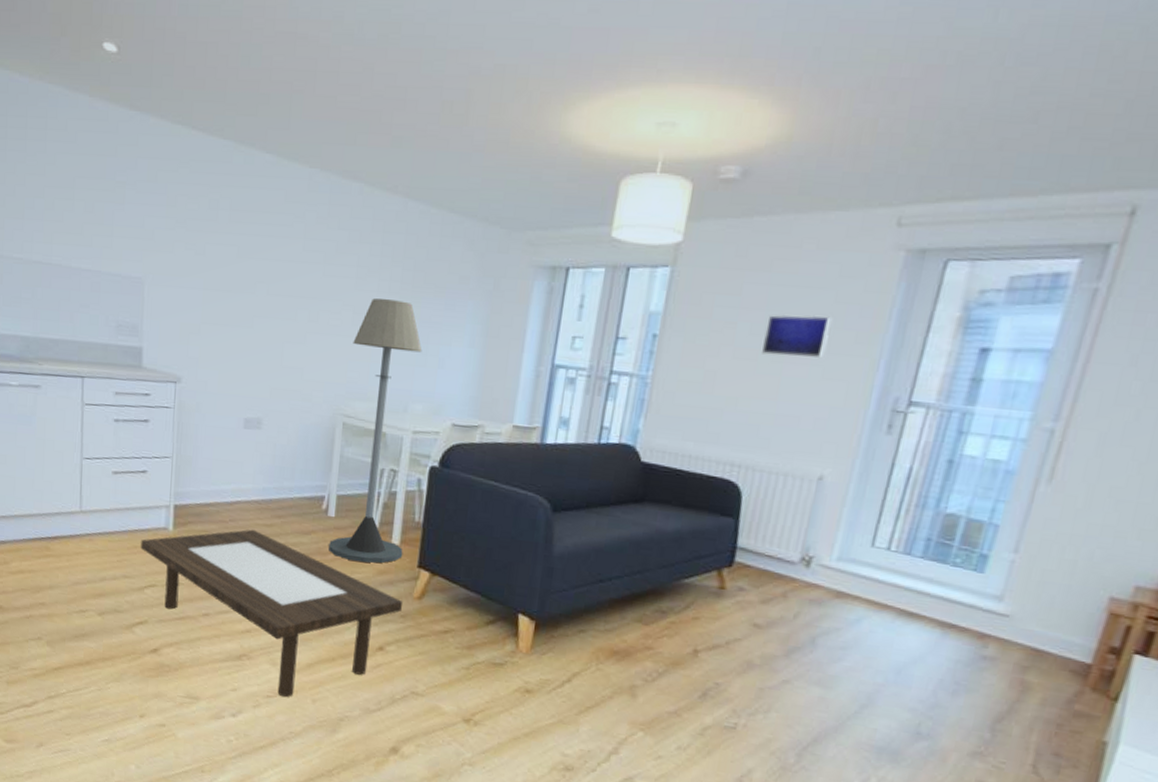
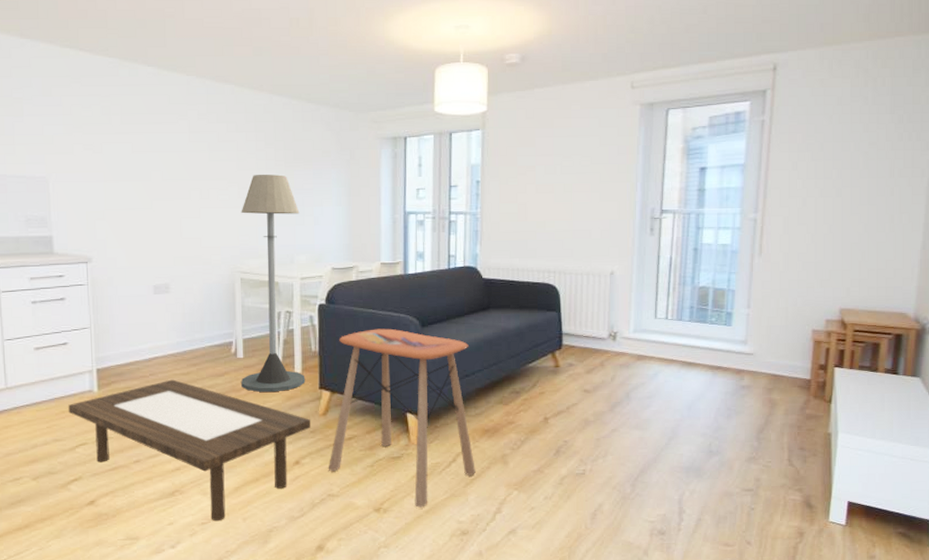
side table: none [415,505,609,729] -> present [328,328,476,508]
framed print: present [762,314,833,359] -> none [556,155,600,187]

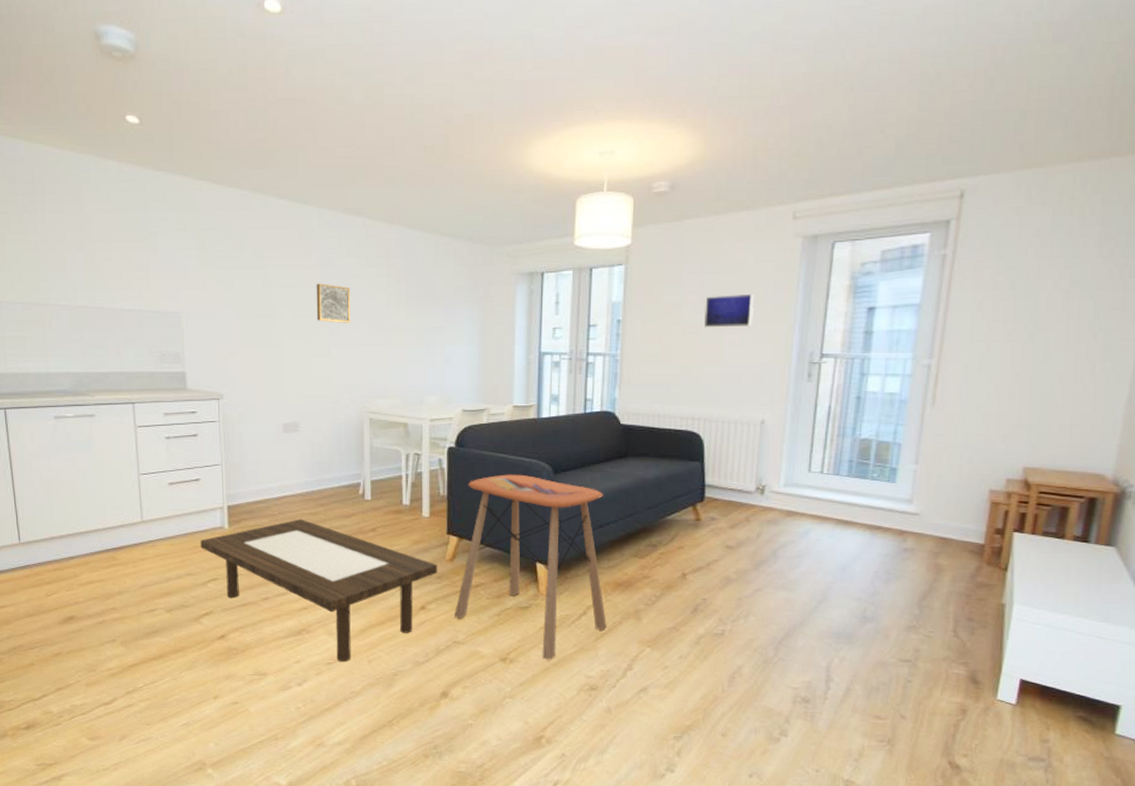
wall art: none [185,147,221,186] -> present [316,283,351,323]
floor lamp: present [241,174,306,393] -> none [369,312,433,536]
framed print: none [556,155,600,187] -> present [704,293,755,328]

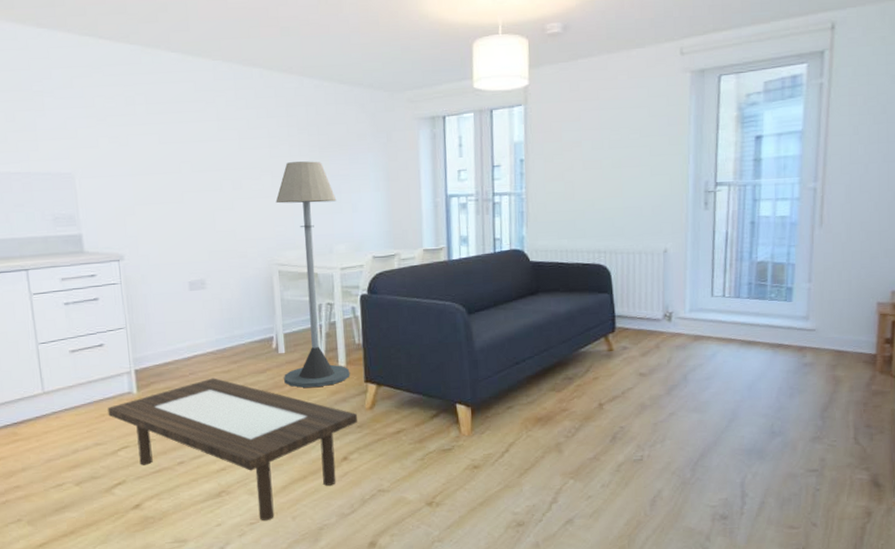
wall art: present [316,283,351,323] -> none [215,136,254,176]
floor lamp: none [369,312,433,536] -> present [275,161,350,388]
side table: present [454,474,607,660] -> none [377,317,530,500]
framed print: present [704,293,755,328] -> none [603,127,650,163]

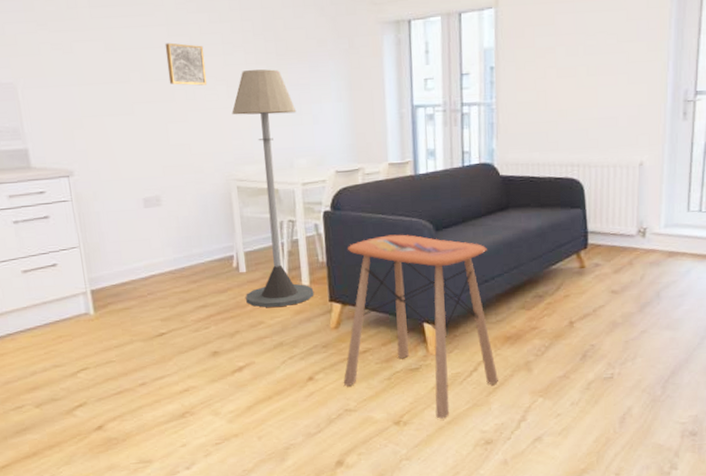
coffee table: present [107,378,358,521] -> none [64,298,323,442]
wall art: none [215,136,254,176] -> present [165,42,208,86]
side table: none [377,317,530,500] -> present [343,234,498,419]

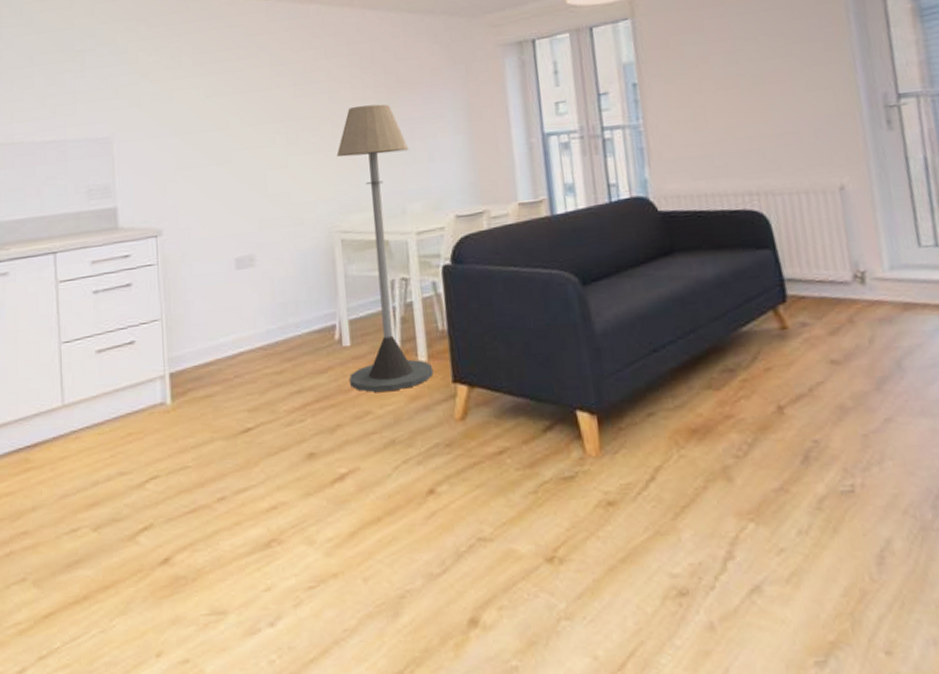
wall art: present [165,42,208,86] -> none [267,84,311,128]
side table: present [343,234,498,419] -> none [473,291,687,554]

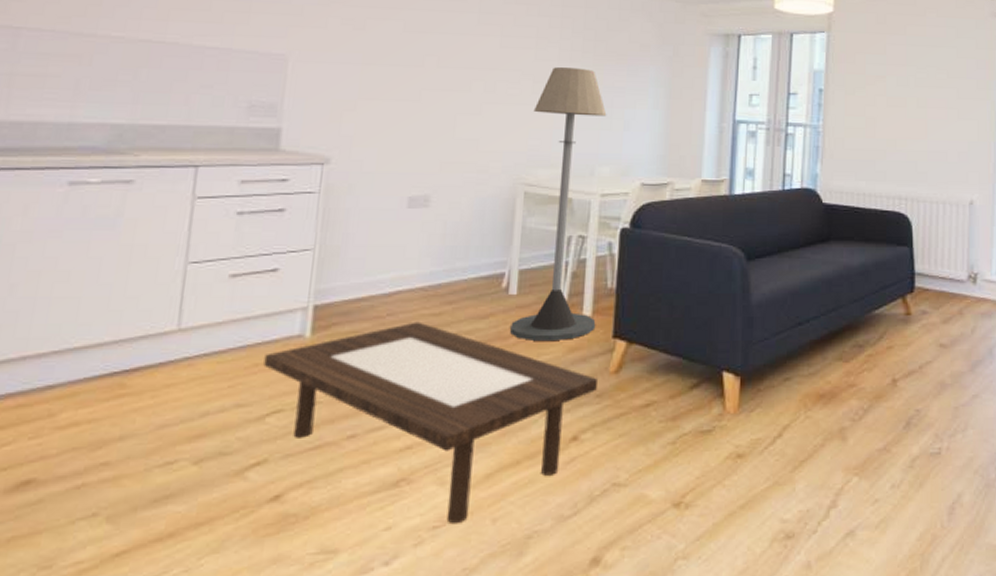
coffee table: none [136,381,446,585] -> present [263,321,599,525]

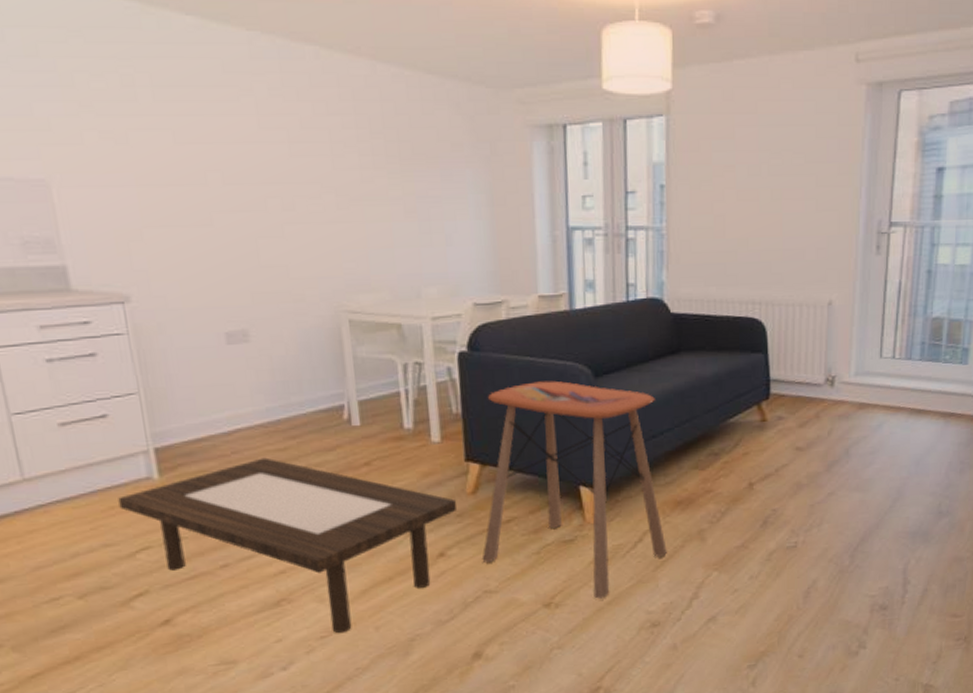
floor lamp: present [510,67,607,342] -> none [342,176,447,469]
side table: none [615,261,806,501] -> present [482,380,667,599]

